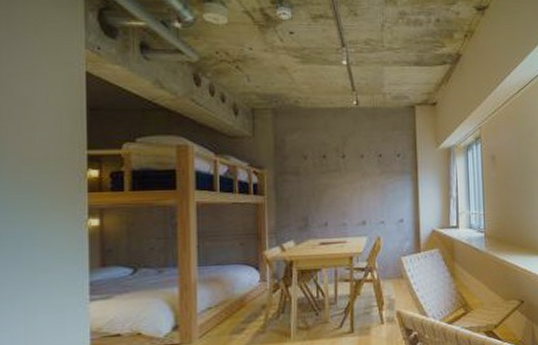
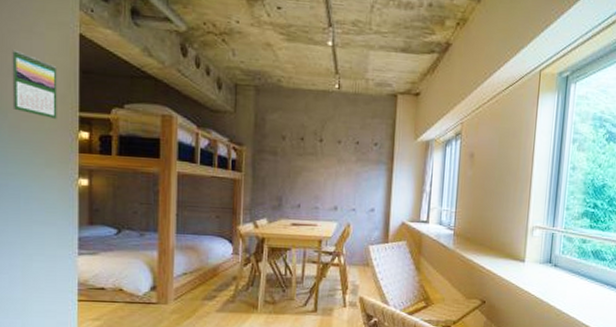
calendar: none [12,92,63,160] -> present [12,49,57,120]

